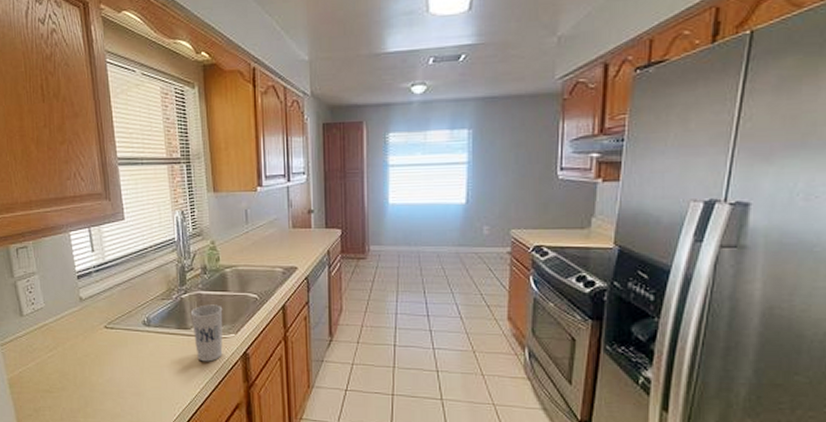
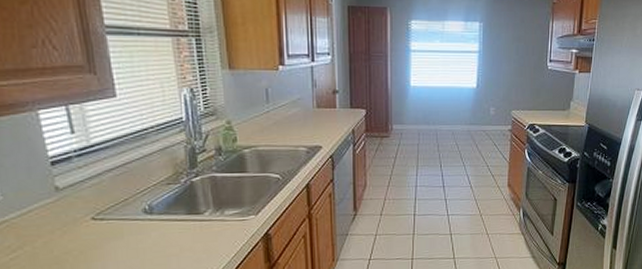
cup: present [191,304,223,362] -> none [204,186,242,247]

